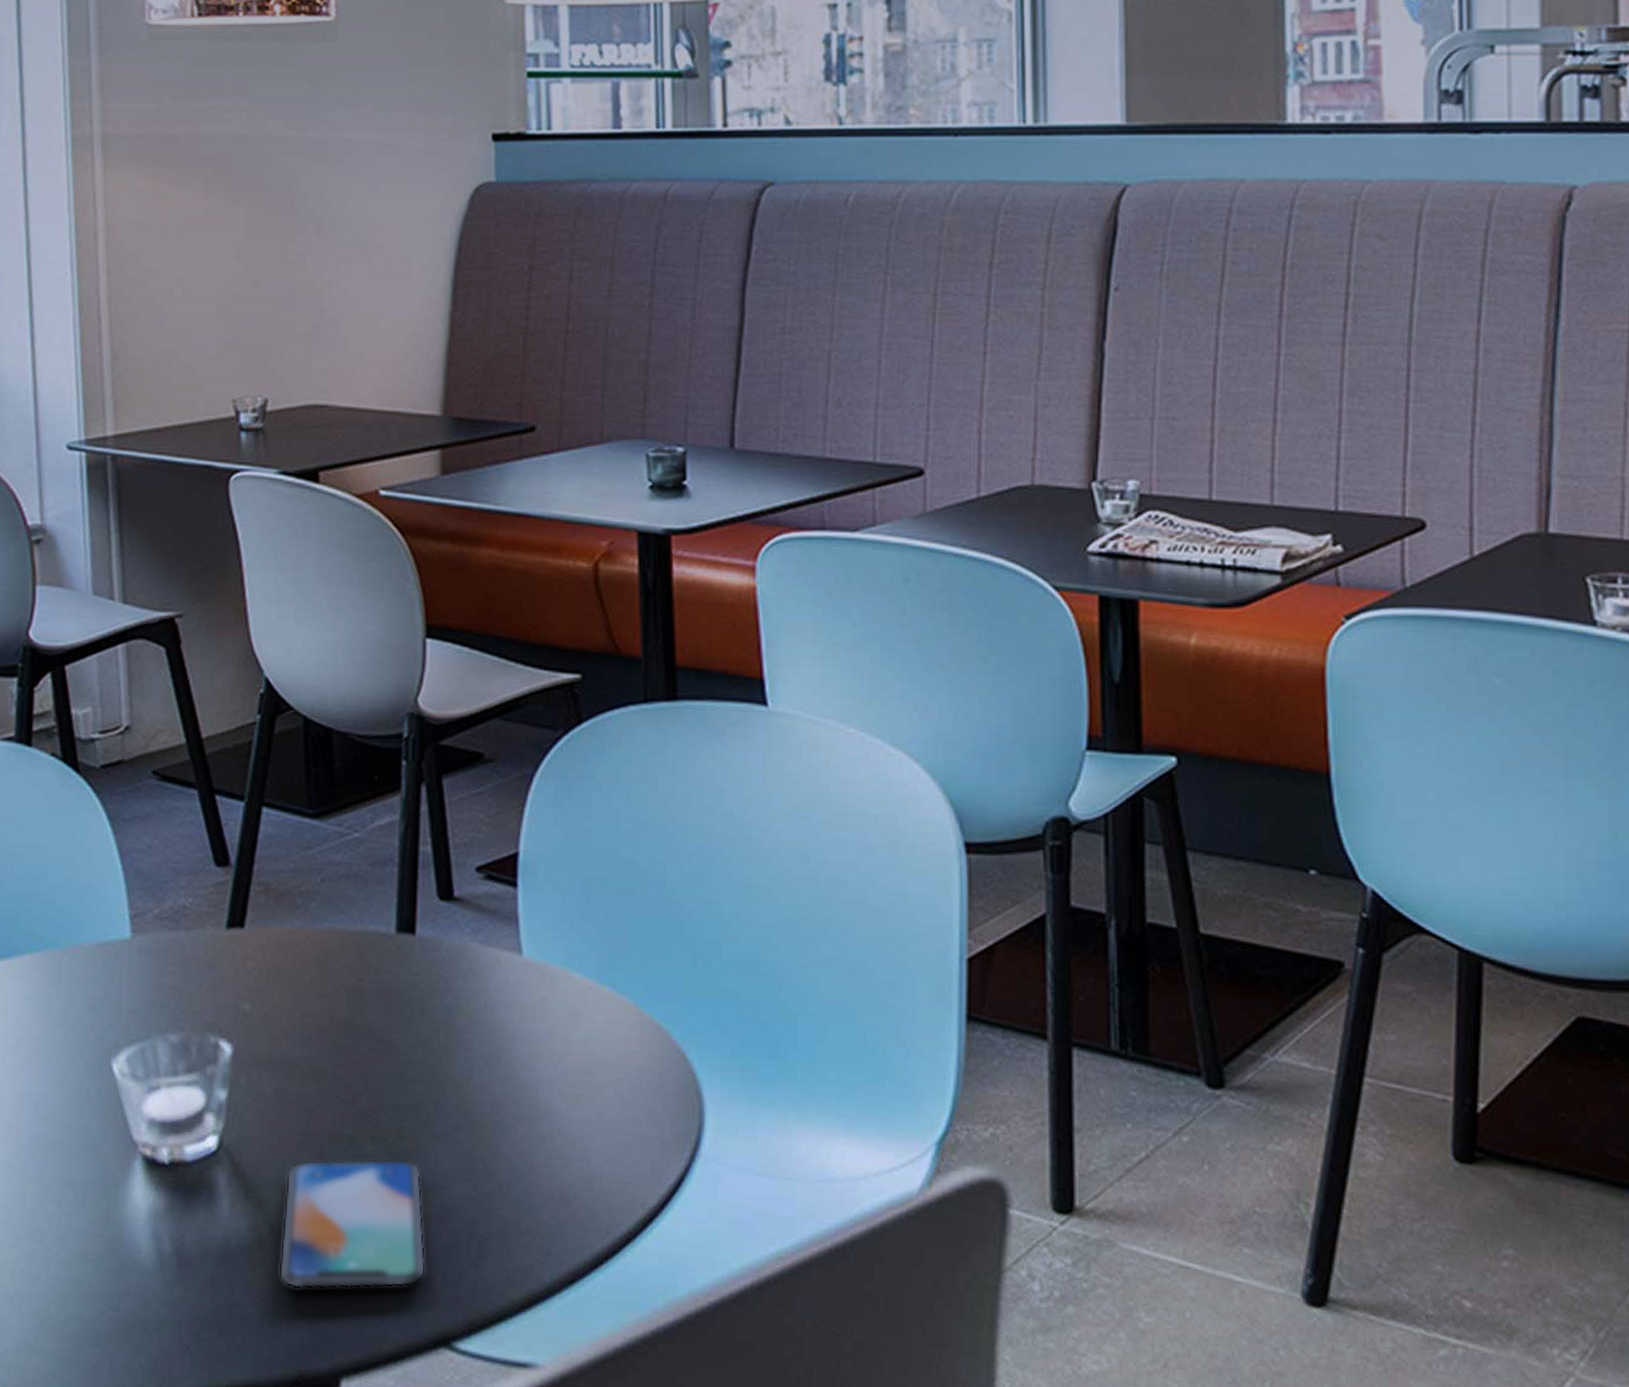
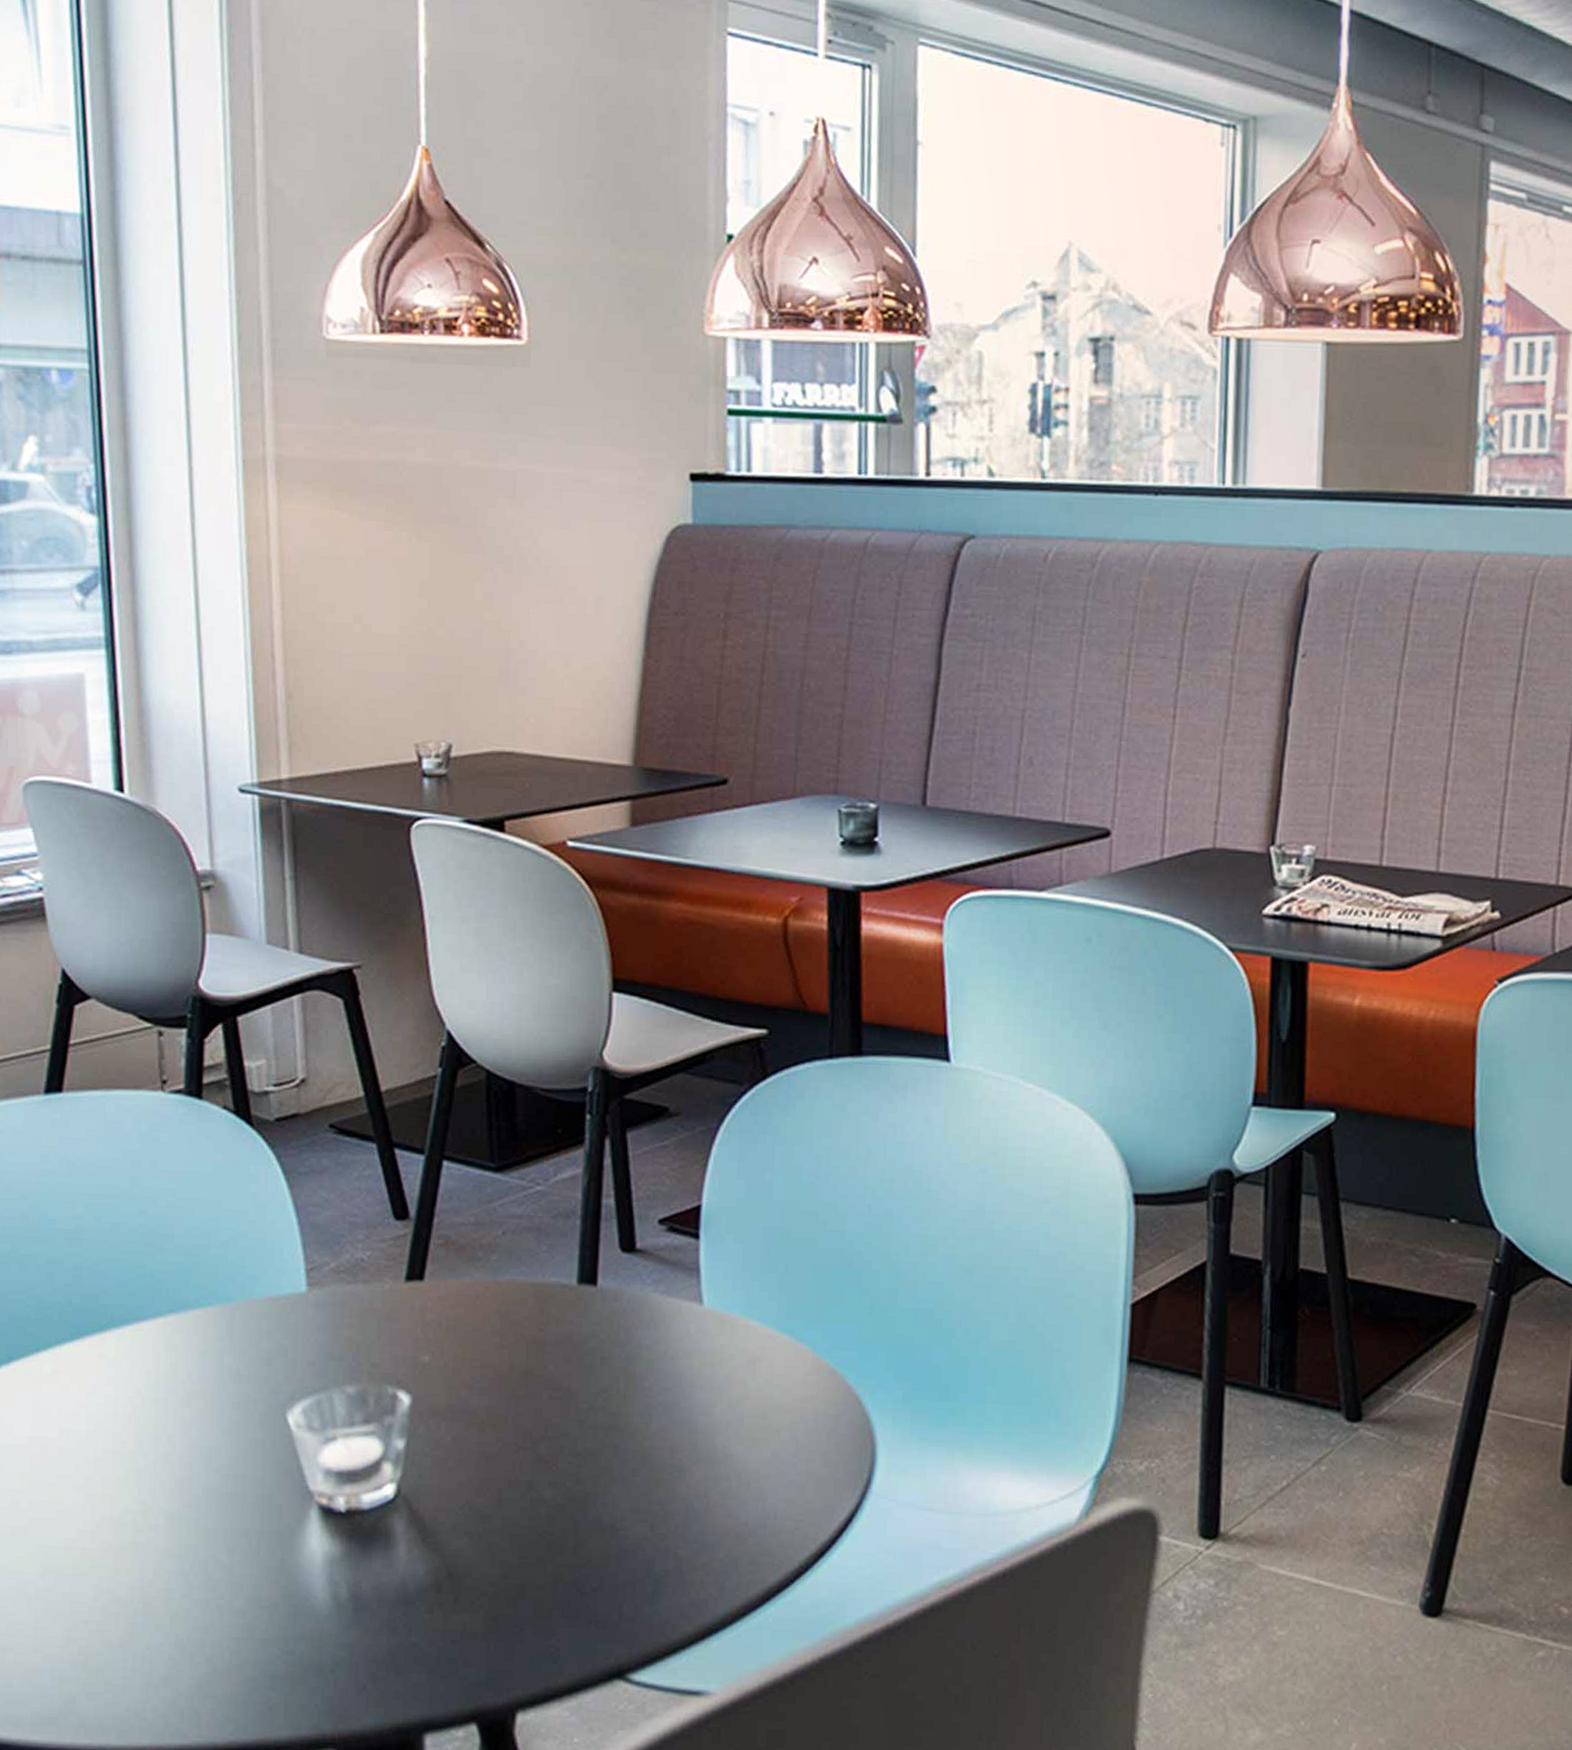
smartphone: present [279,1158,426,1289] -> none [456,1502,602,1629]

